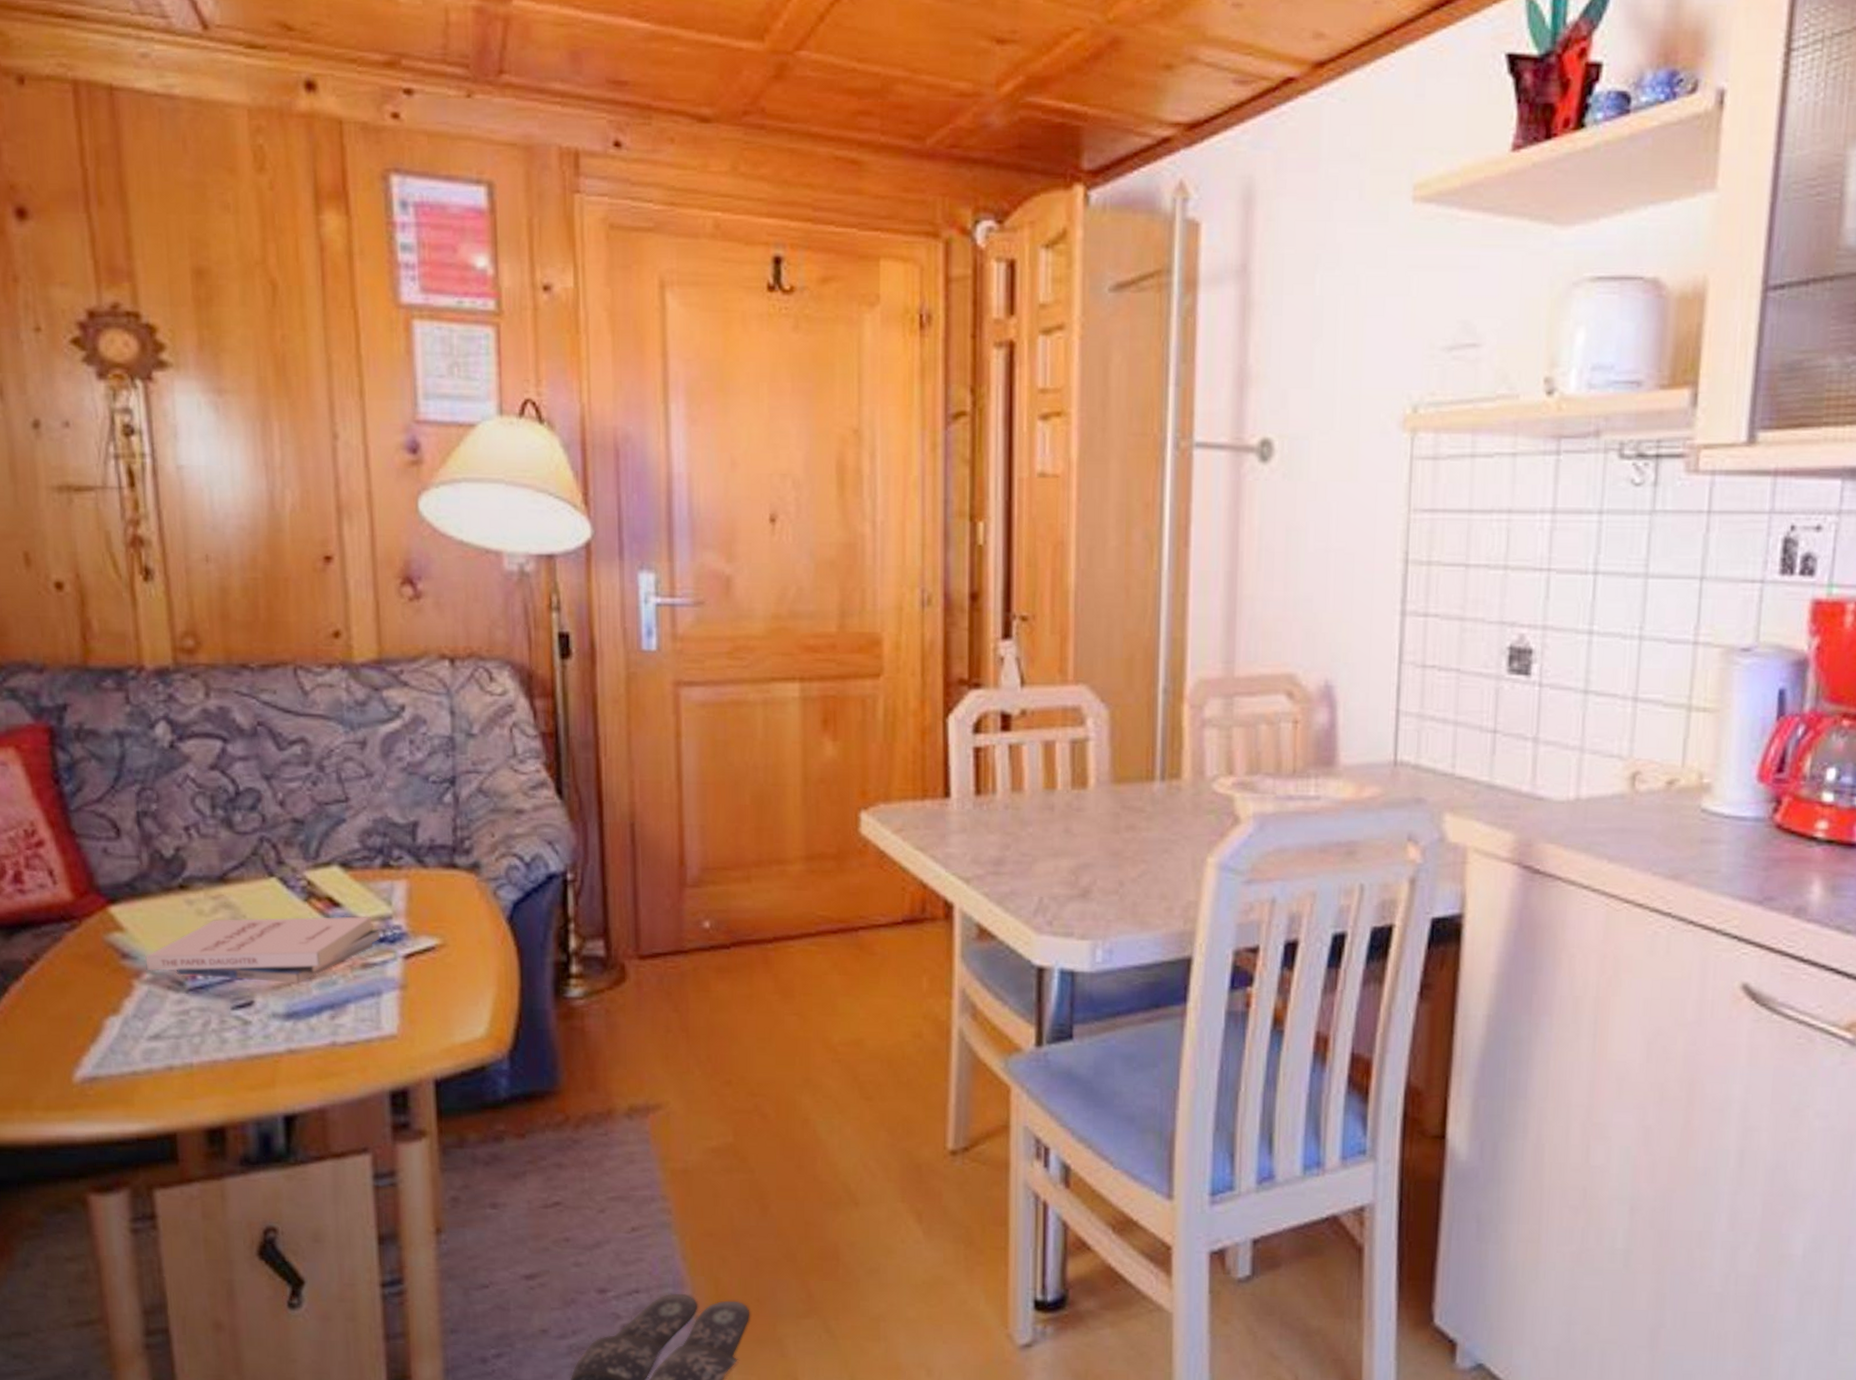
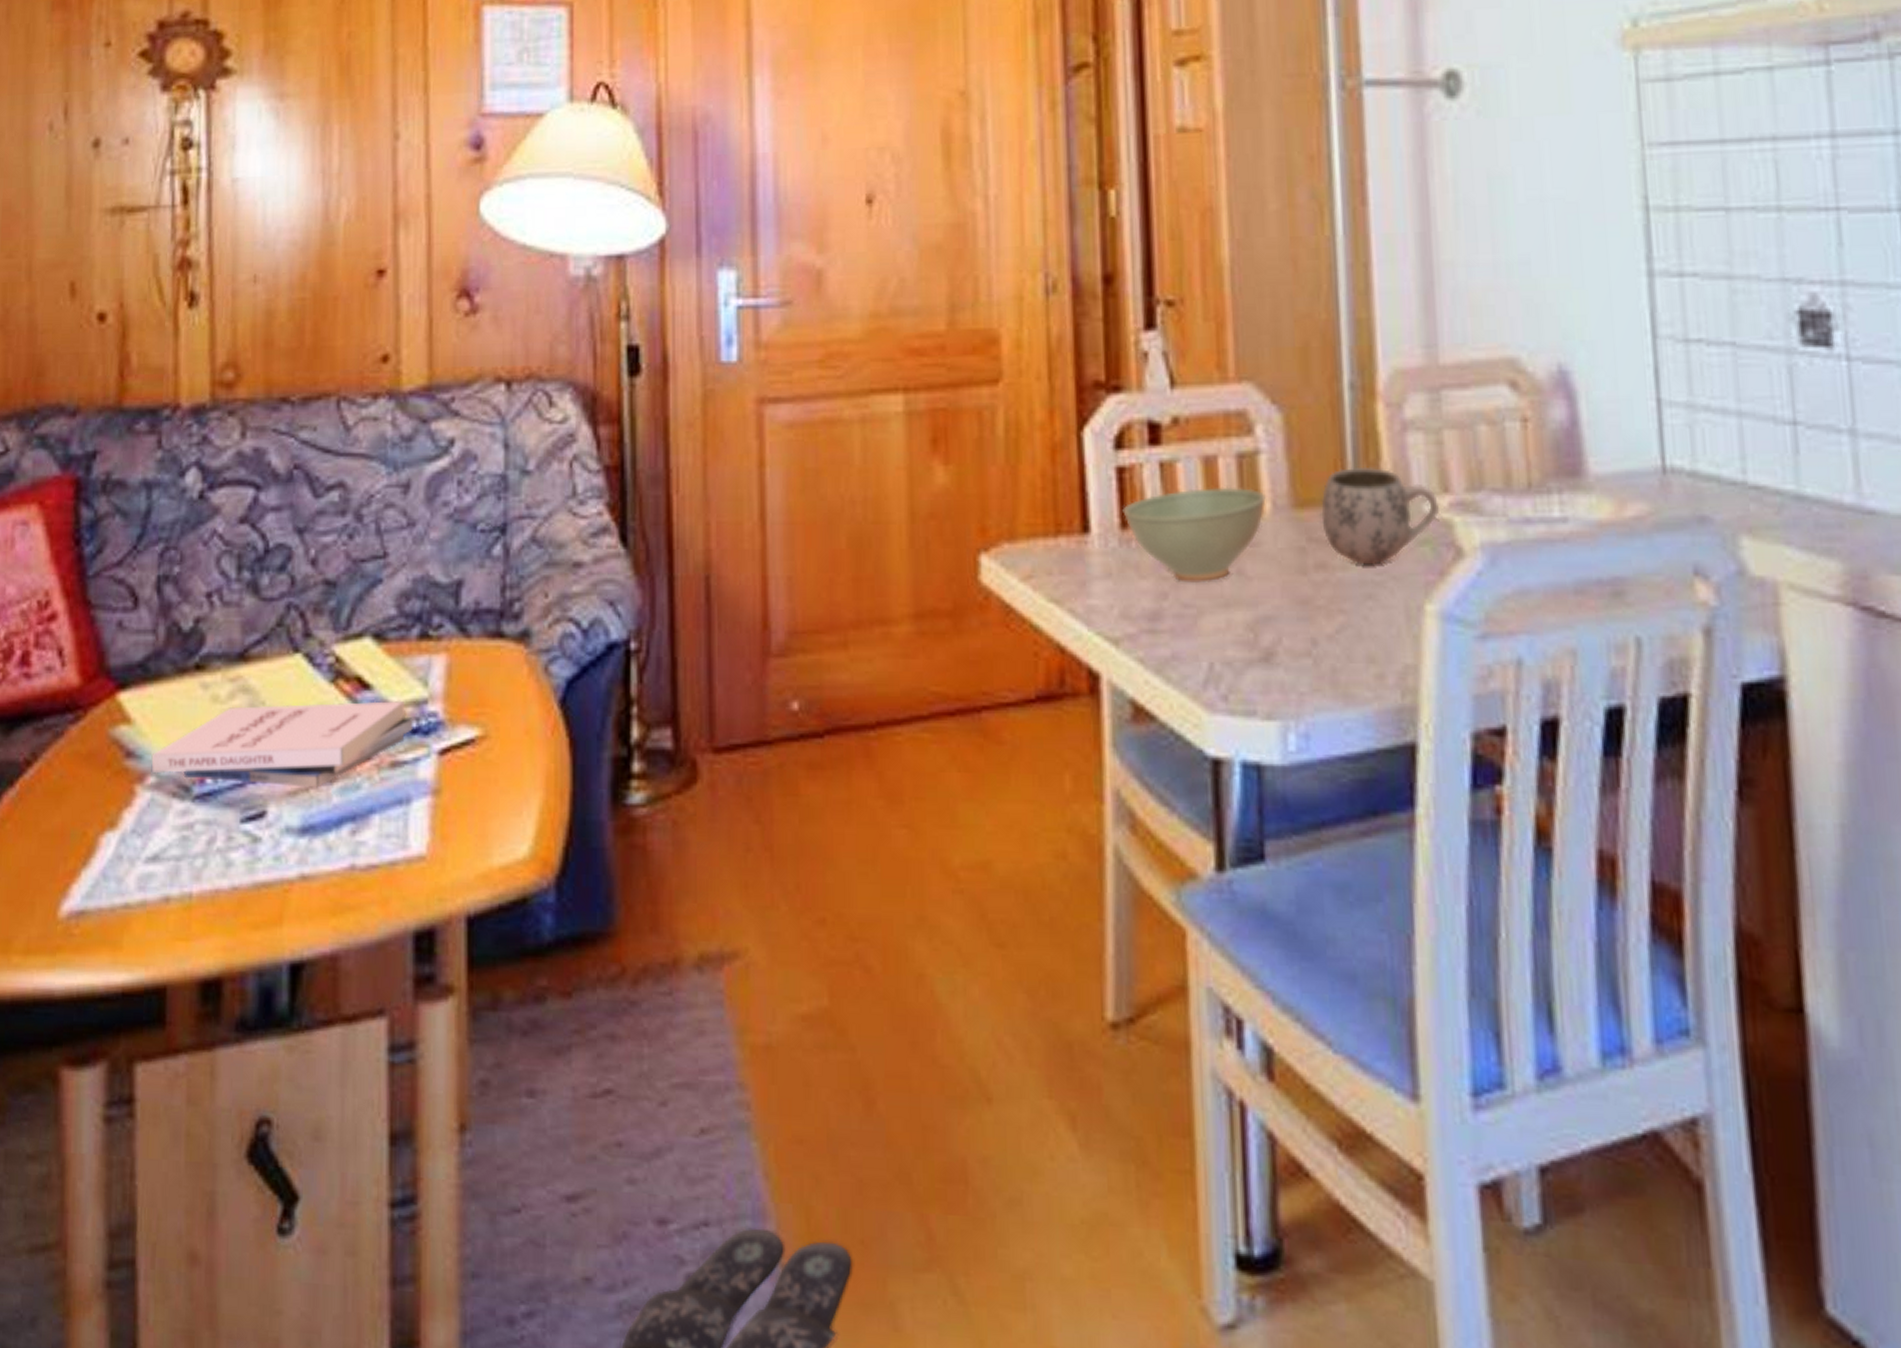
bowl: none [977,765,1091,838] -> present [1122,487,1266,583]
mug: none [1133,753,1225,827] -> present [1320,466,1441,565]

